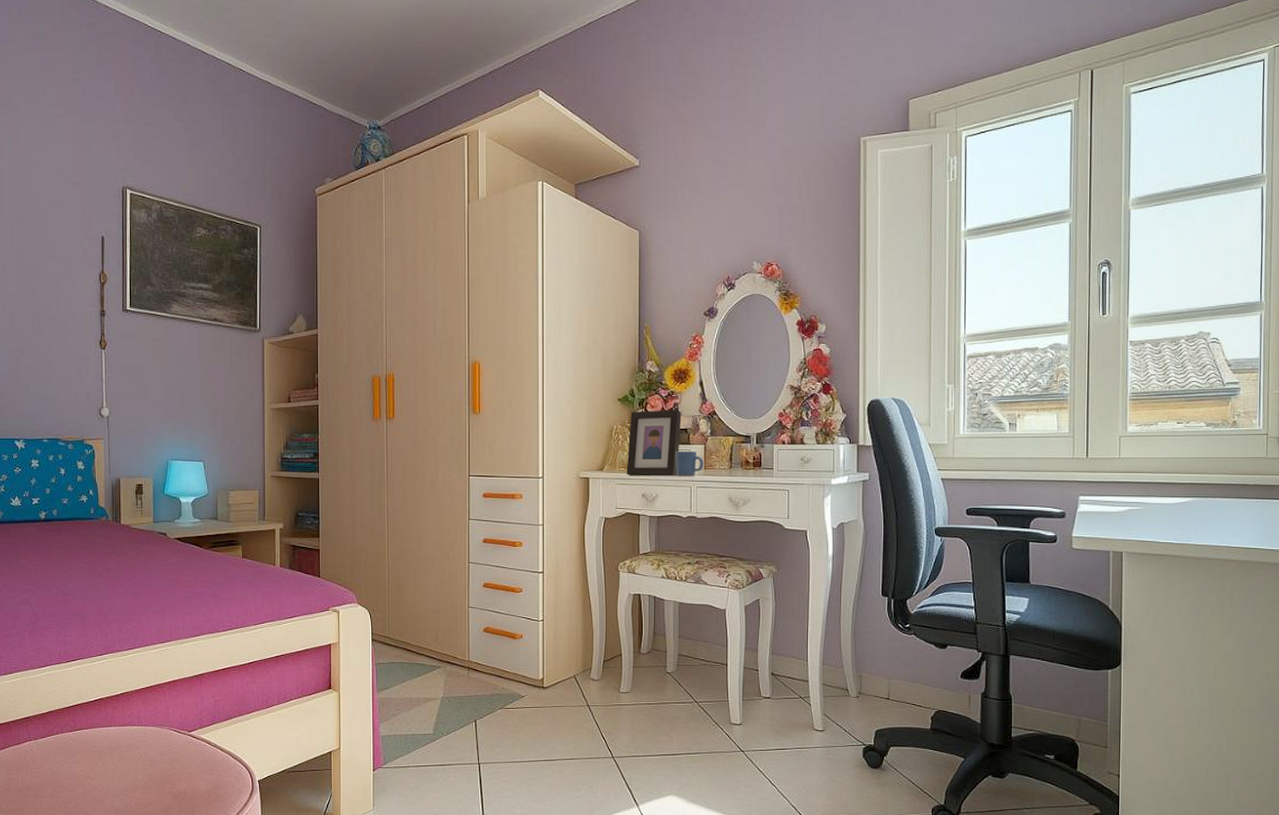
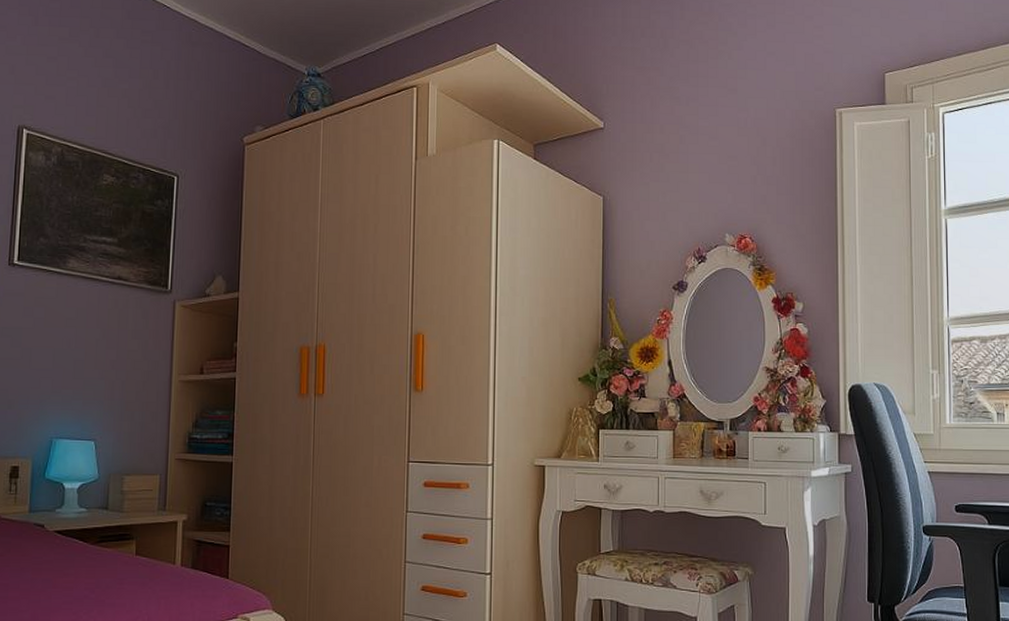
picture frame: present [626,410,682,476] -> none [586,391,648,465]
mug: present [675,451,704,477] -> none [641,438,673,467]

